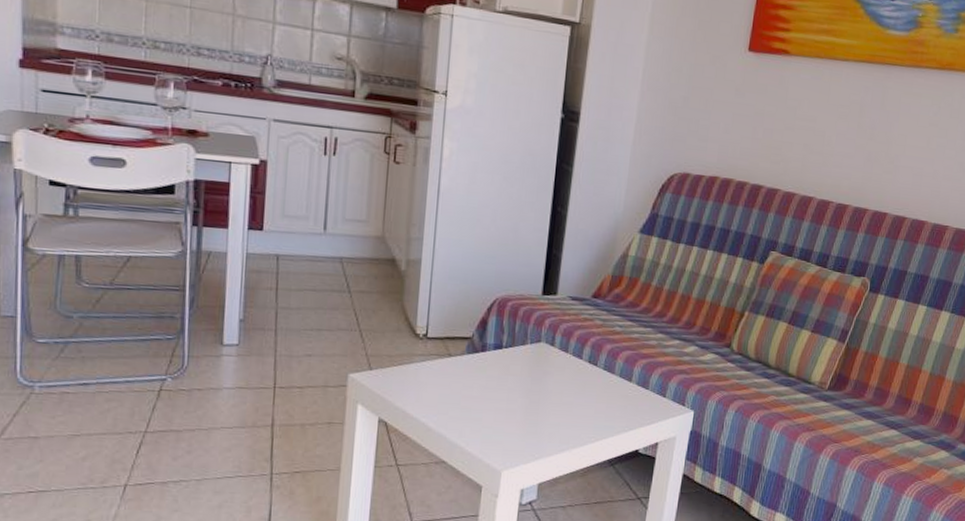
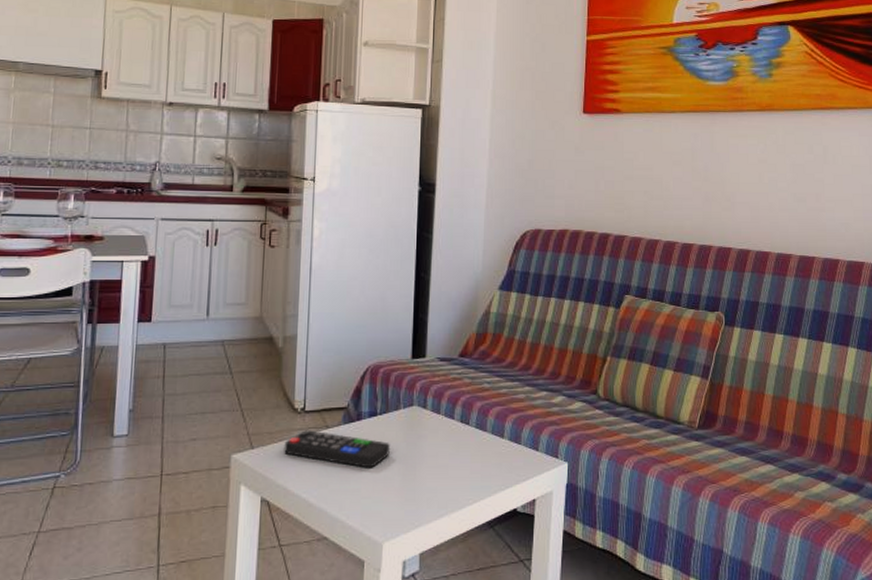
remote control: none [404,356,514,399] -> present [284,430,390,468]

